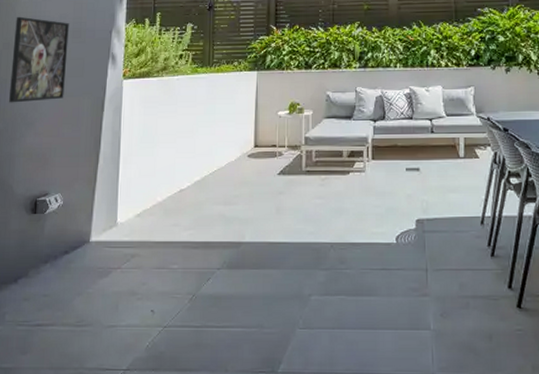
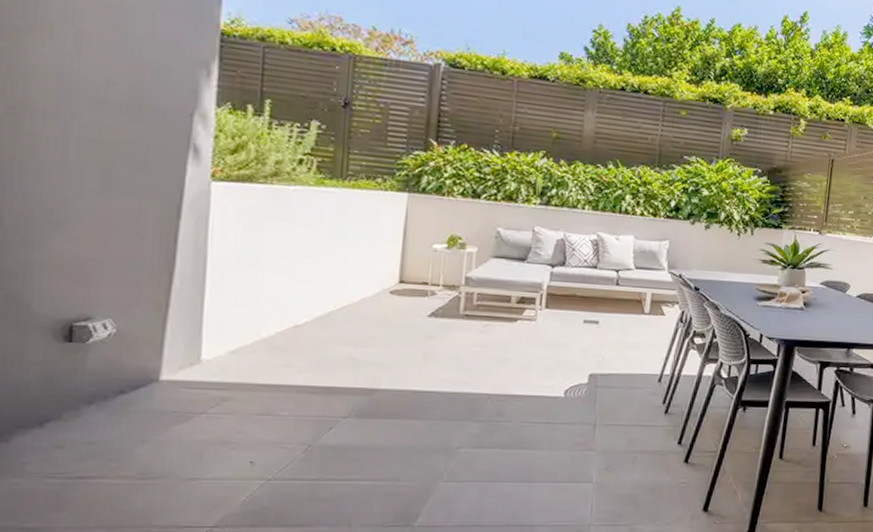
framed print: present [9,16,69,103] -> none [20,70,122,196]

